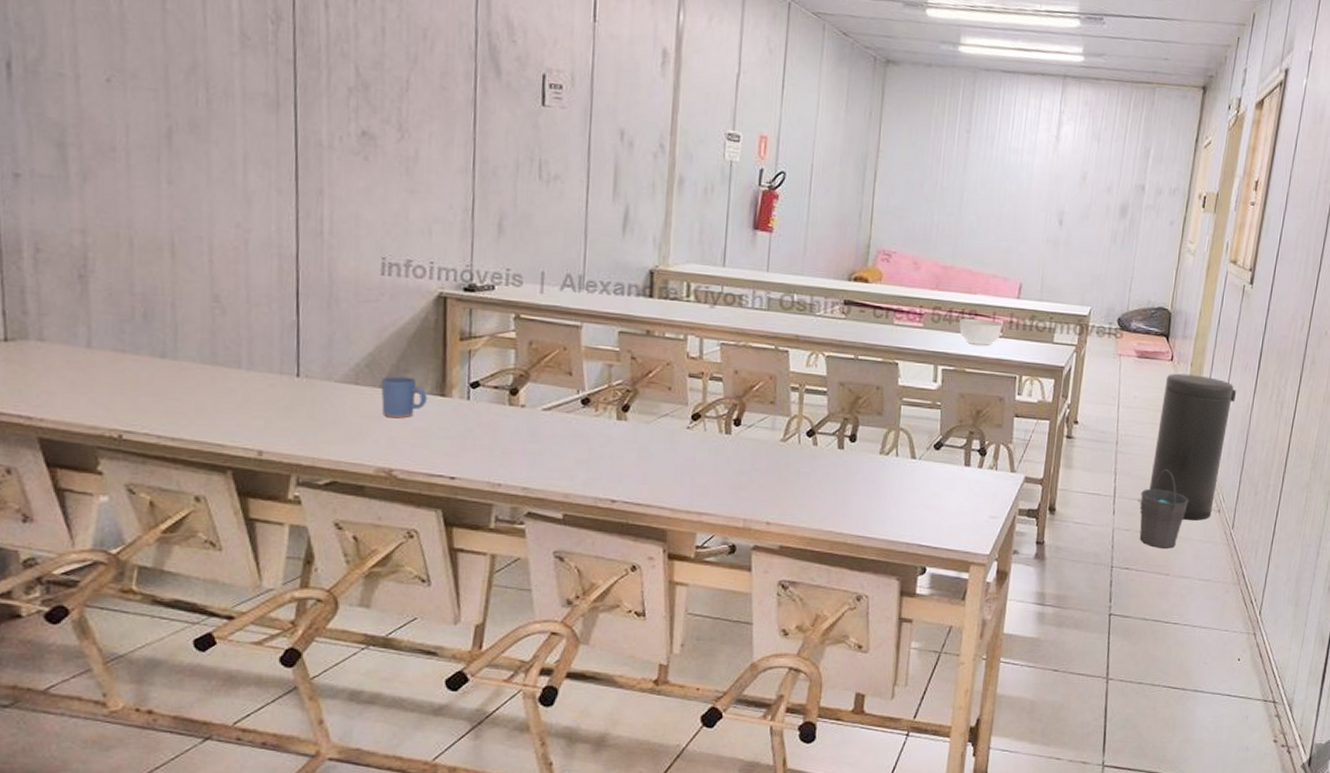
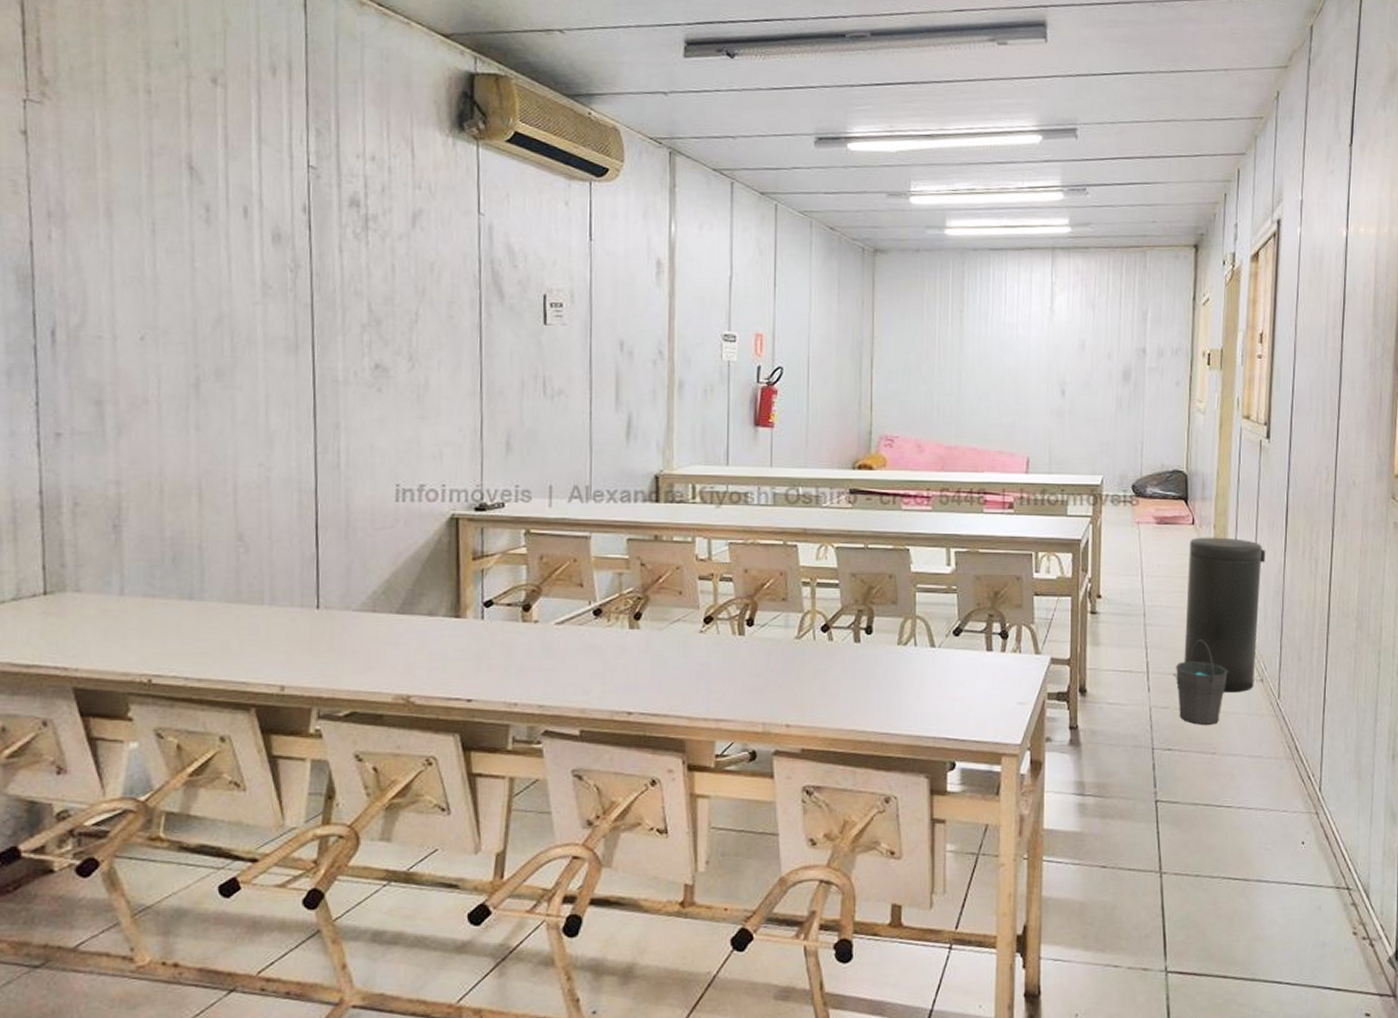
mug: present [380,376,428,418] -> none [397,601,443,643]
bowl: present [959,318,1004,347] -> none [969,497,1014,525]

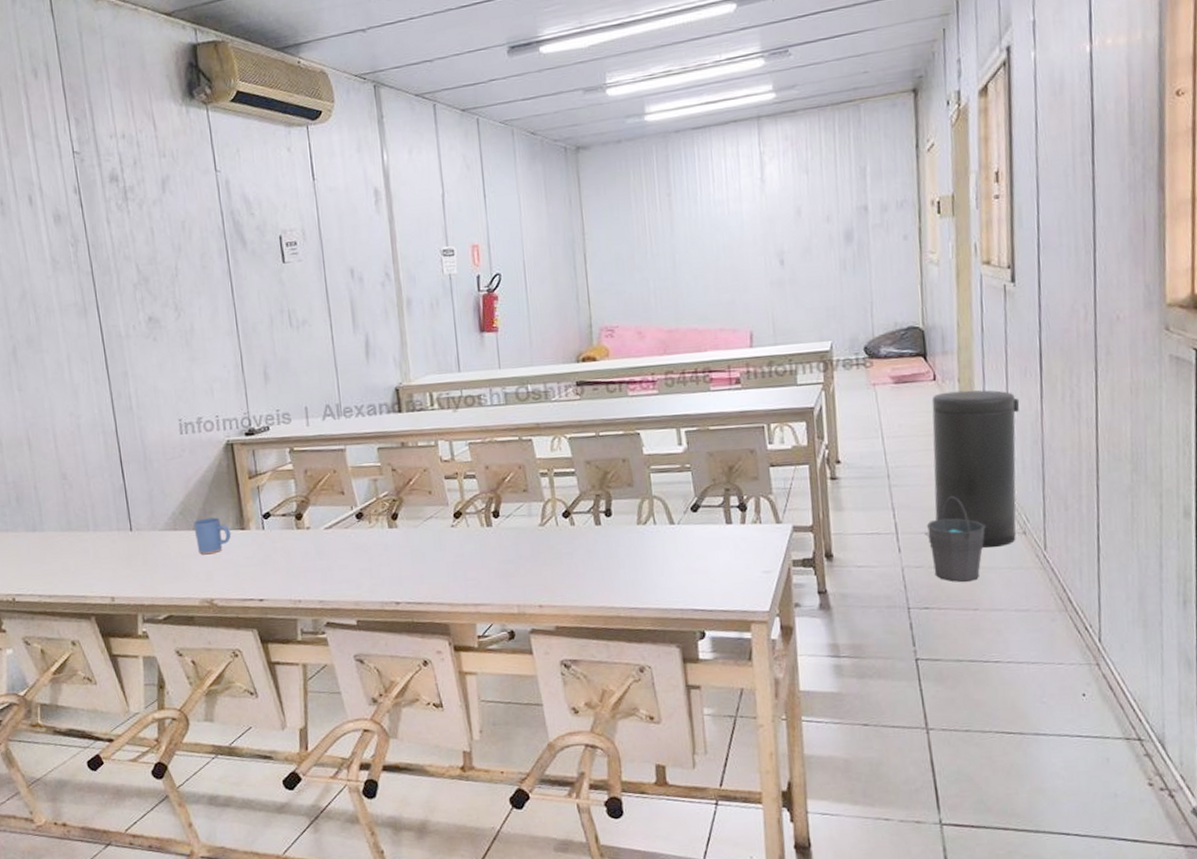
mug: none [397,601,443,643] -> present [193,517,231,555]

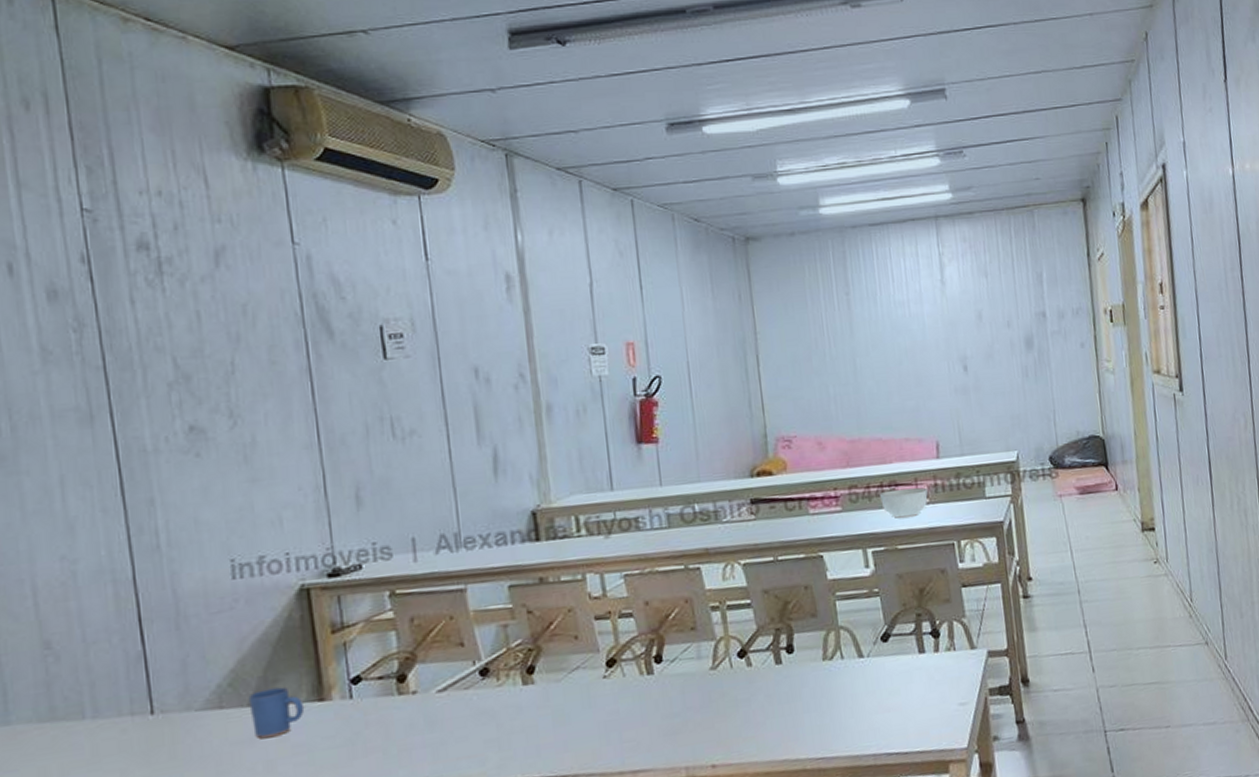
bowl: none [694,374,741,403] -> present [880,487,929,519]
pedal bin: present [925,390,1020,548] -> none [1115,499,1200,661]
bucket: present [926,496,985,582] -> none [1117,609,1172,700]

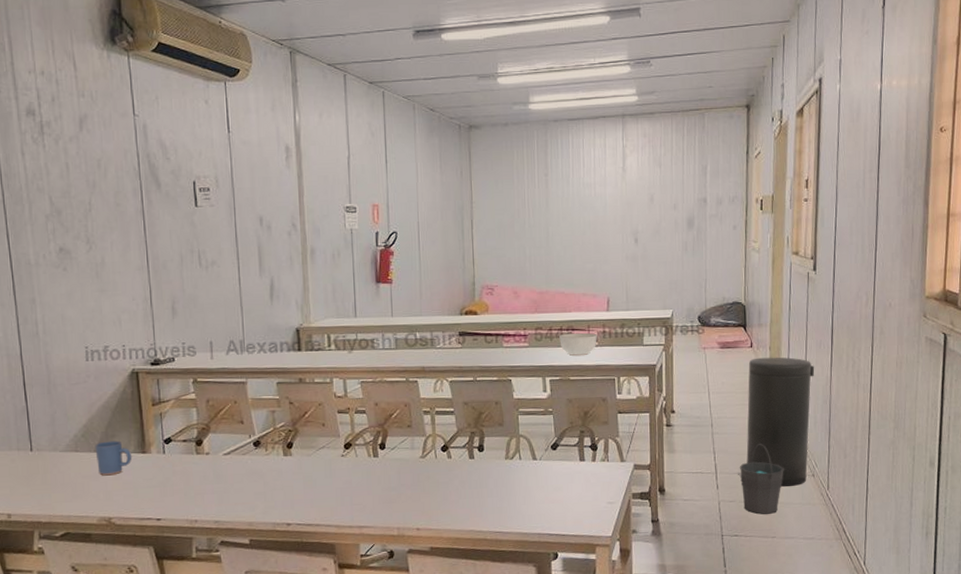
pedal bin: none [1115,499,1200,661] -> present [738,357,815,487]
bucket: none [1117,609,1172,700] -> present [739,444,784,515]

